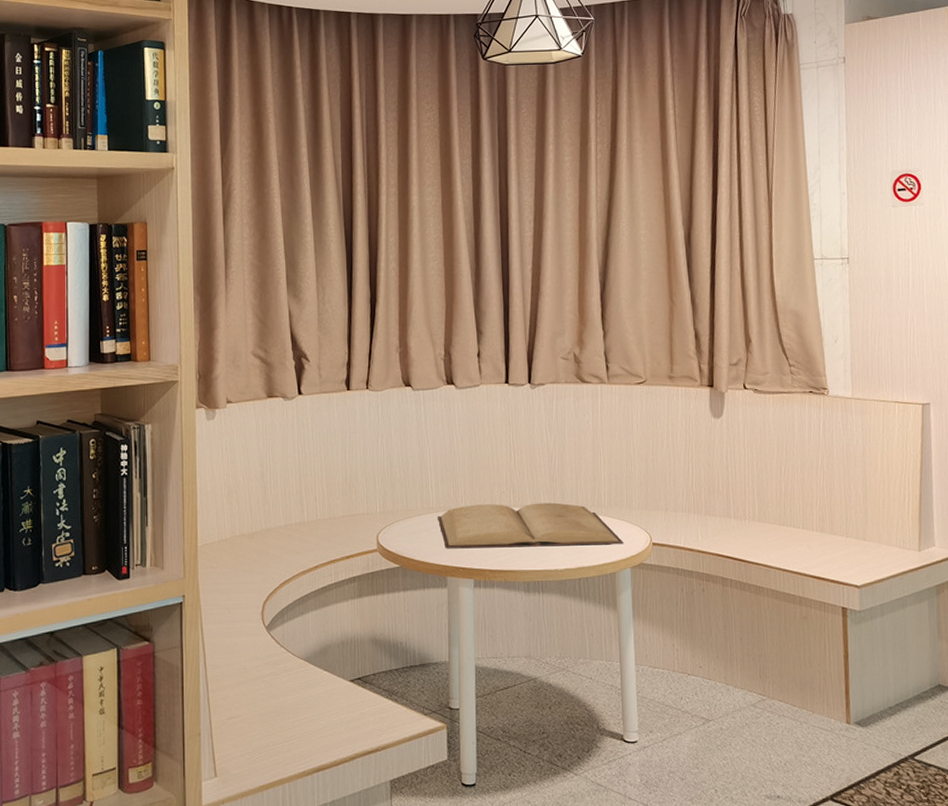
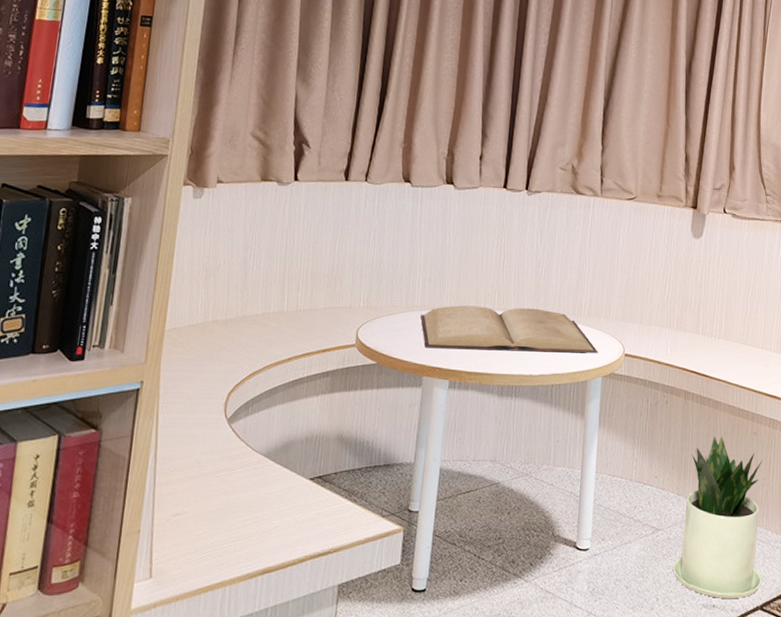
planter: none [729,622,830,790] -> present [672,436,763,599]

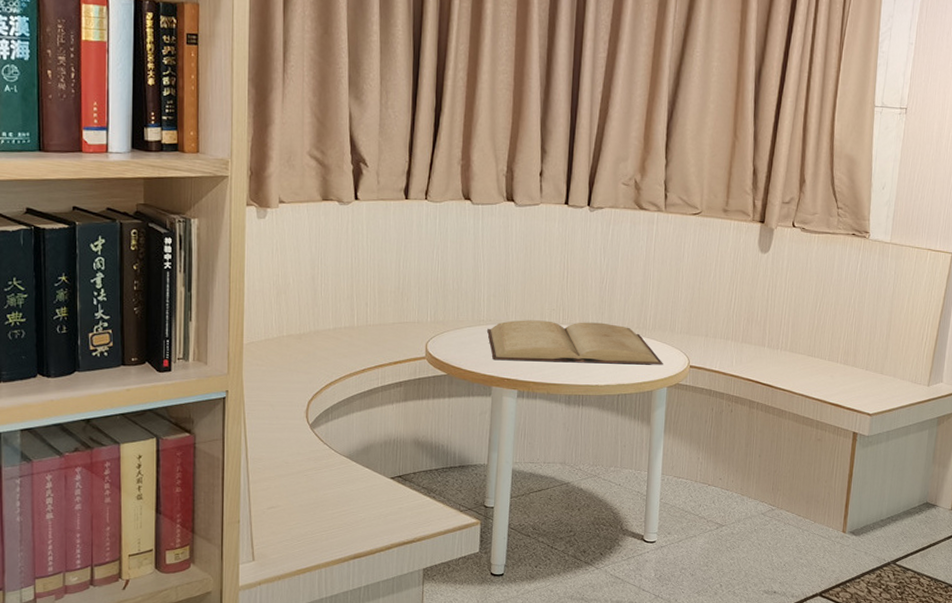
planter: present [672,436,763,599] -> none [736,442,826,587]

